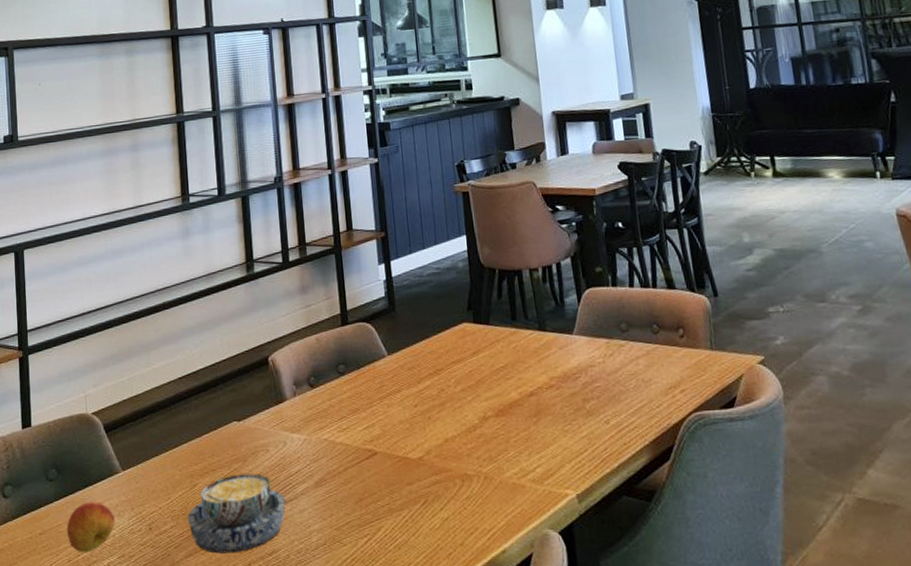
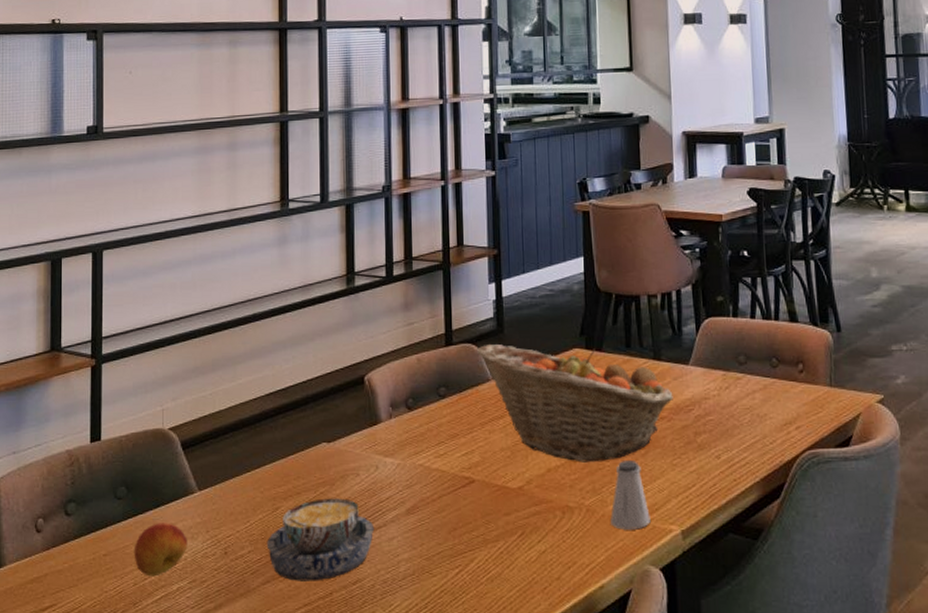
fruit basket: none [372,322,561,432] -> present [477,345,673,463]
saltshaker: none [508,428,546,496] -> present [610,461,651,530]

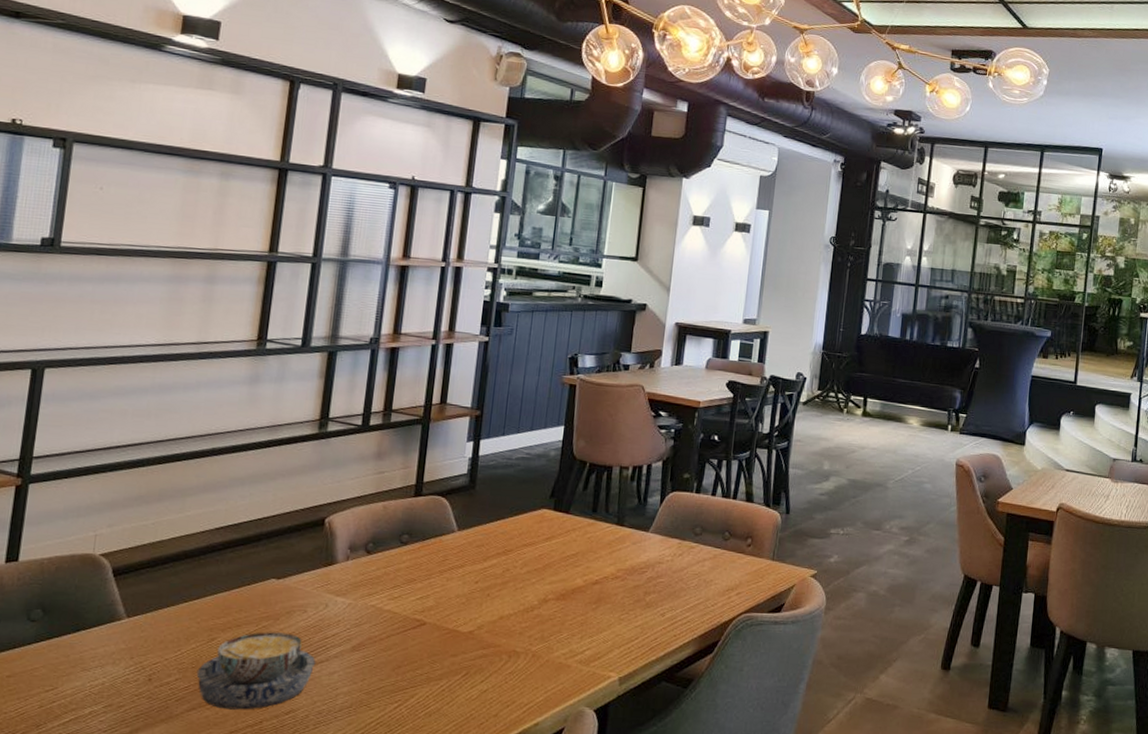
fruit: present [134,523,188,577] -> none [43,647,108,700]
fruit basket: present [477,345,673,463] -> none [446,498,630,613]
saltshaker: present [610,461,651,530] -> none [554,613,592,675]

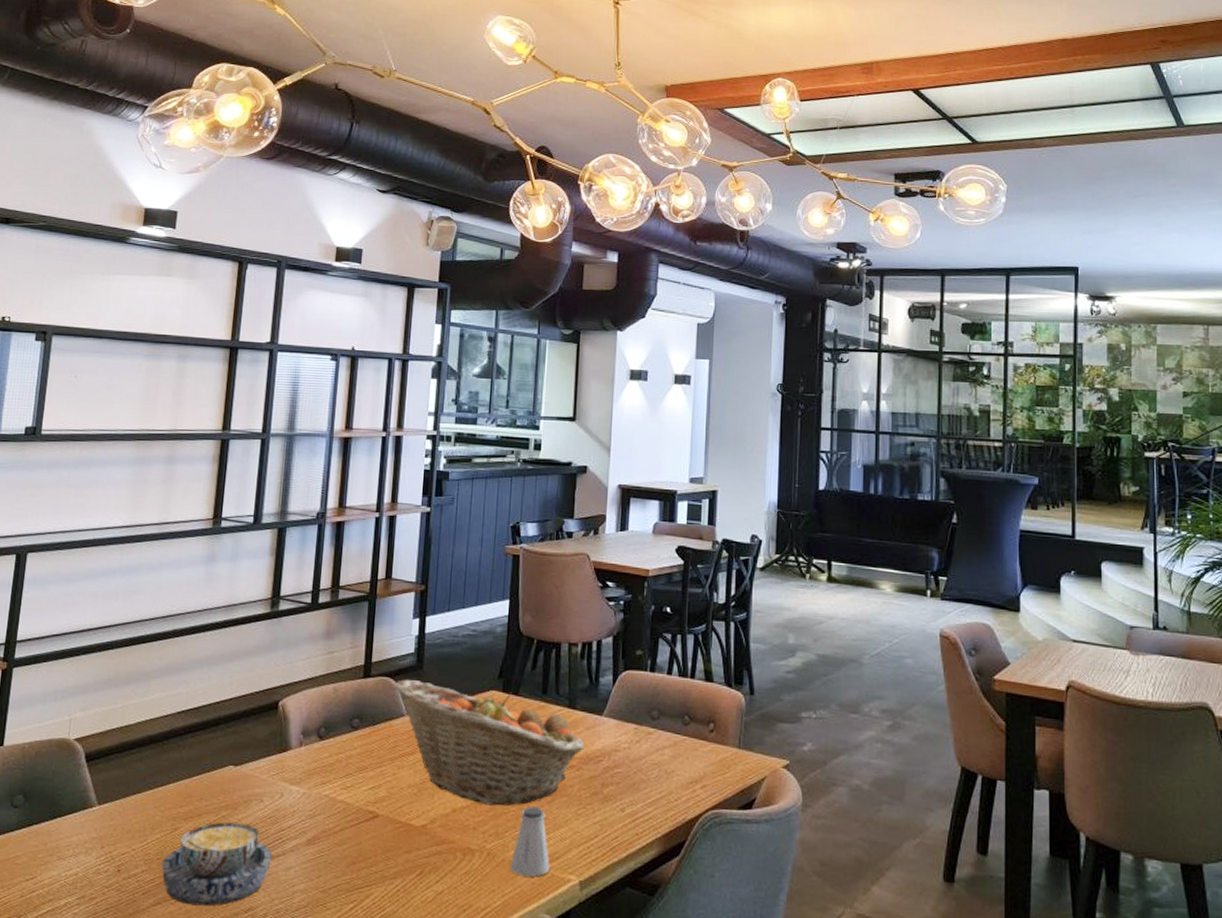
fruit basket: none [446,498,630,613] -> present [394,680,584,806]
saltshaker: none [554,613,592,675] -> present [510,807,550,877]

